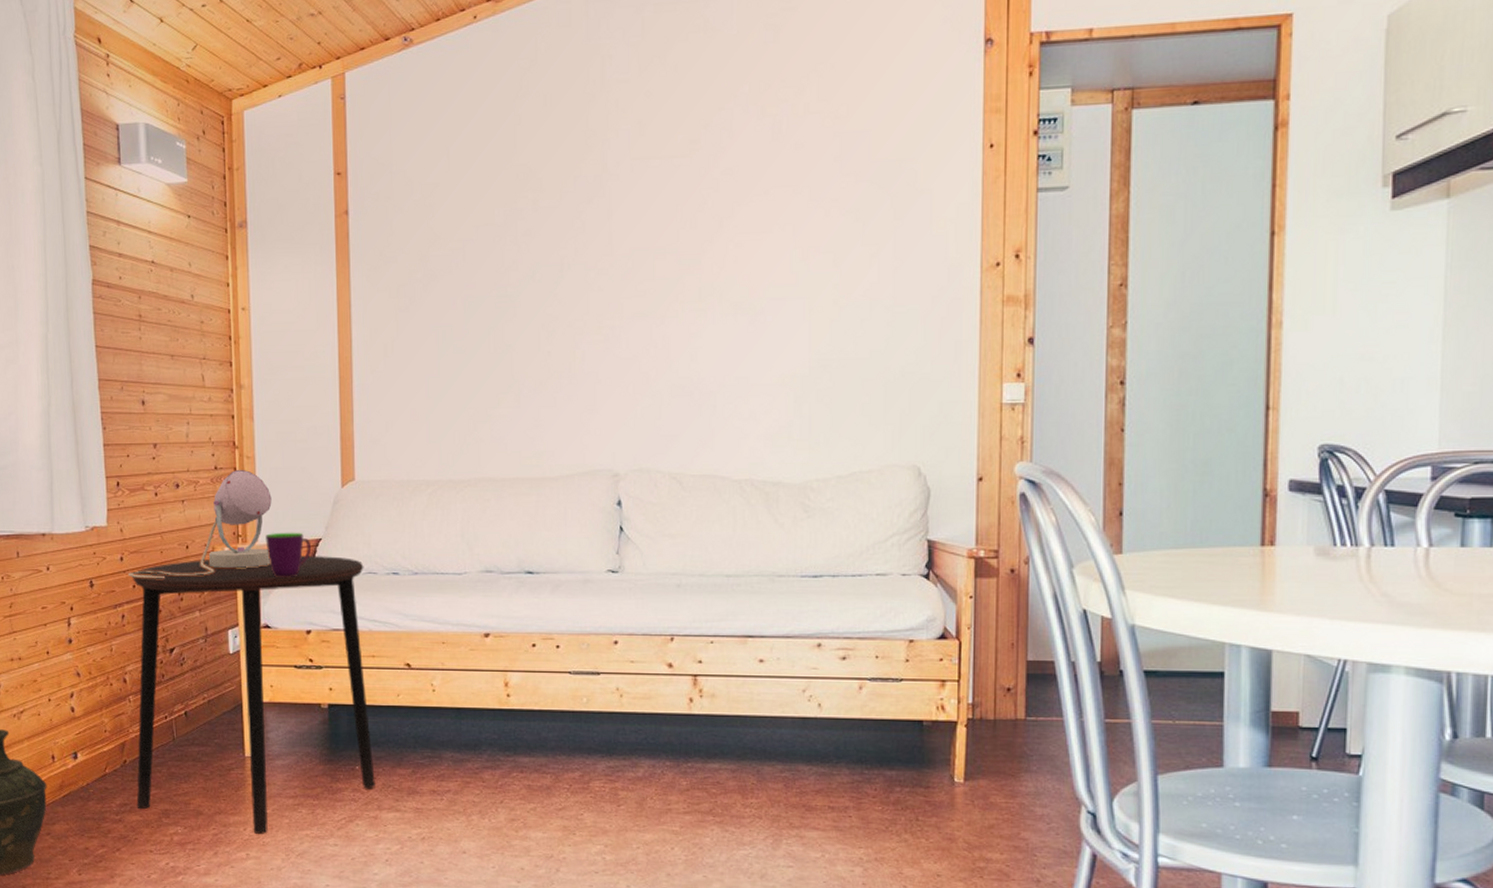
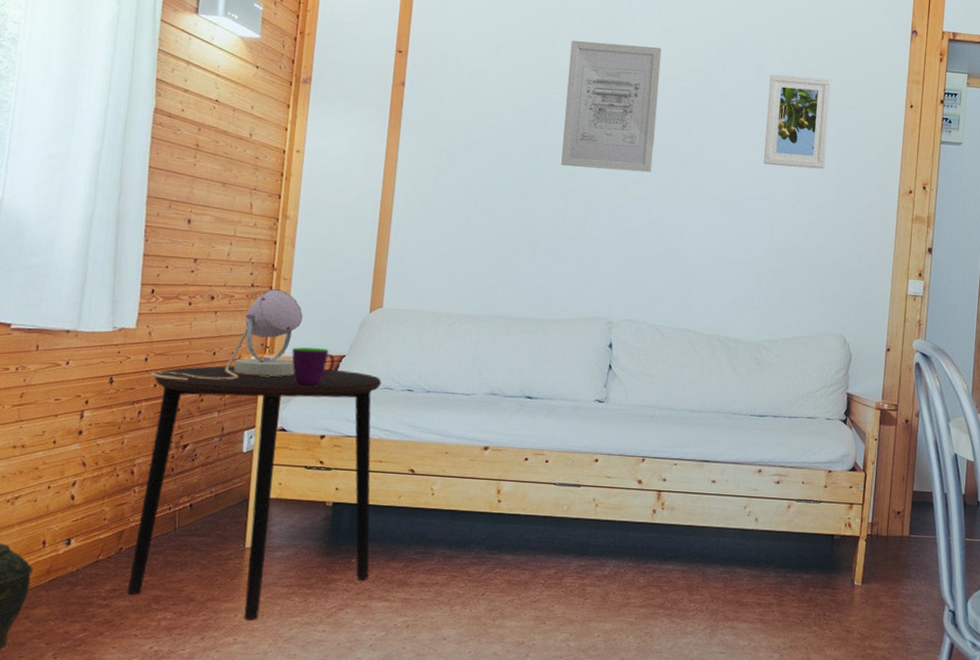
wall art: none [534,118,649,288] -> present [561,40,662,173]
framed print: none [791,125,876,252] -> present [764,74,831,169]

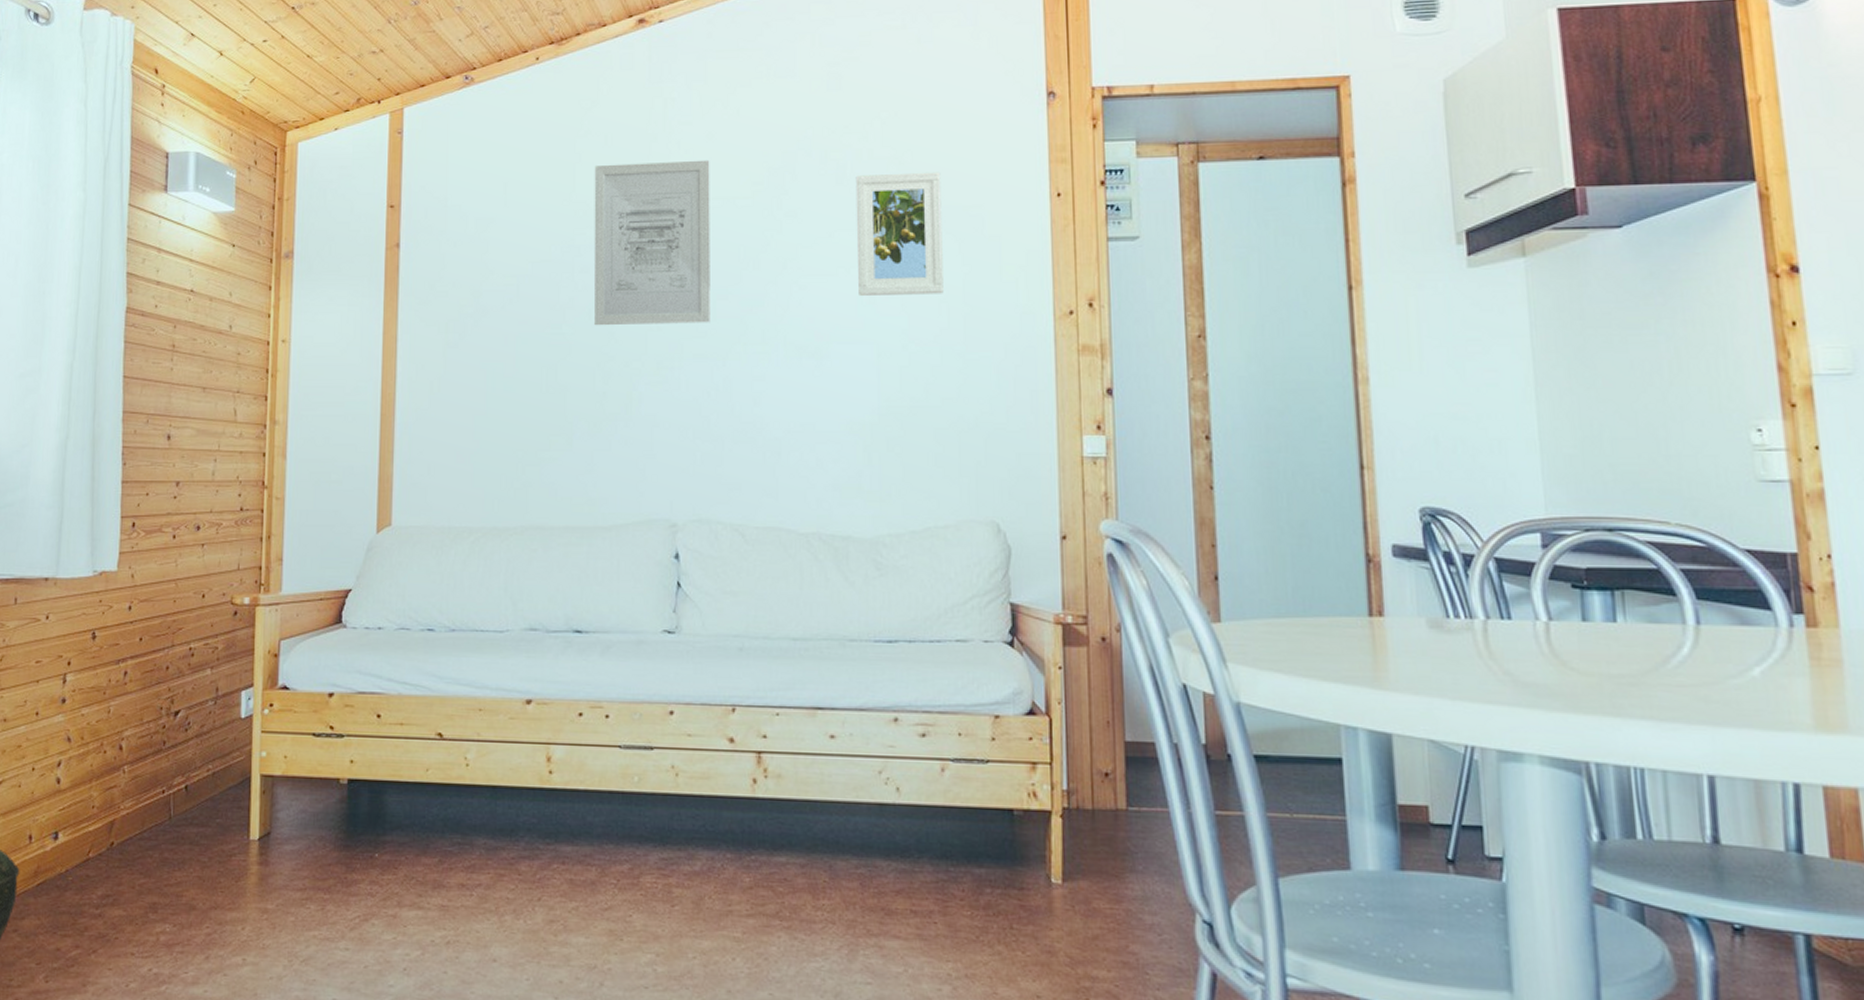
side table: present [126,365,382,620] -> none [120,608,397,935]
table lamp: present [150,289,303,381] -> none [135,512,300,632]
mug: present [292,347,335,388] -> none [290,581,340,632]

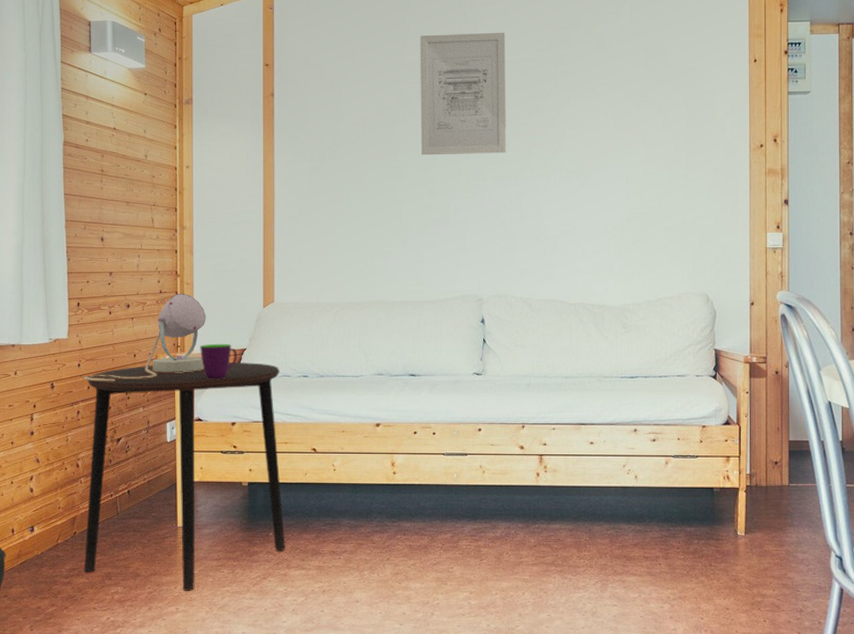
side table: none [120,608,397,935] -> present [83,363,285,591]
table lamp: none [135,512,300,632] -> present [84,294,206,382]
mug: none [290,581,340,632] -> present [200,343,238,380]
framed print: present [855,172,944,296] -> none [611,43,673,133]

